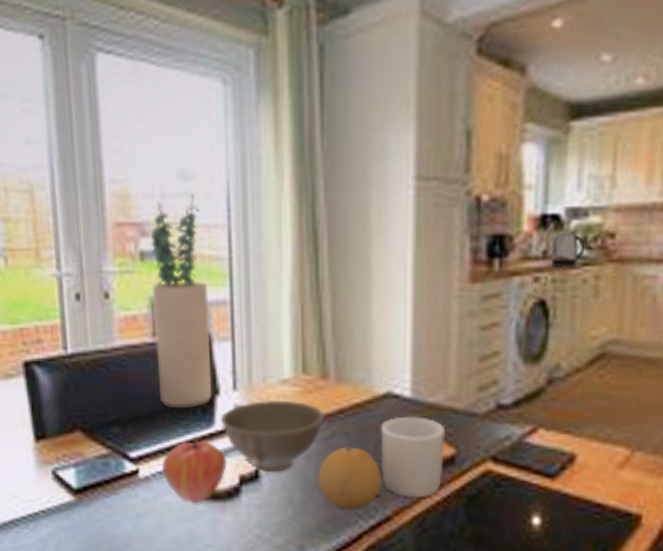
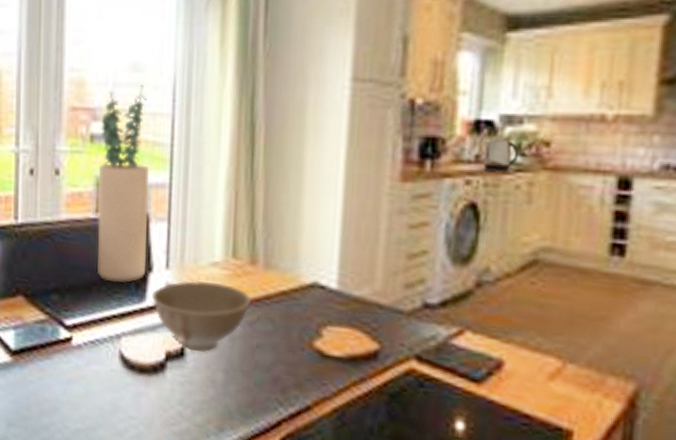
fruit: present [162,436,227,504] -> none [94,310,155,375]
fruit: present [318,446,382,510] -> none [241,332,304,396]
mug: present [380,416,445,498] -> none [304,307,370,391]

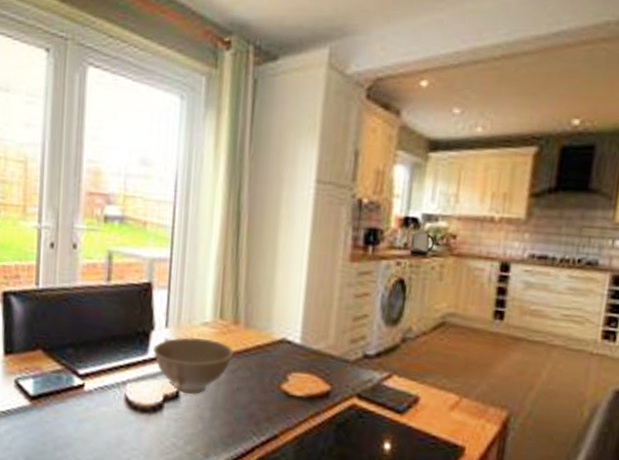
vase: present [97,85,149,283] -> none [108,177,153,339]

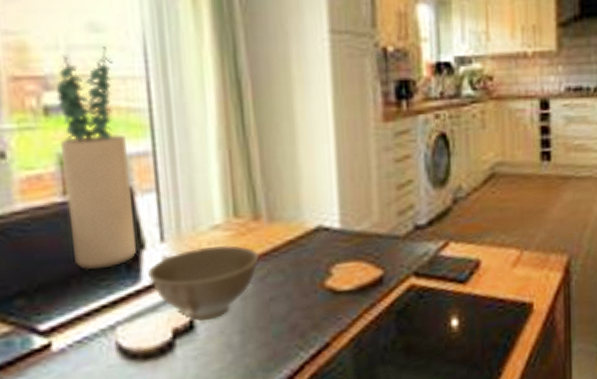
vase: none [108,177,153,339] -> present [55,47,137,271]
kettle: present [409,230,435,257] -> none [446,75,472,106]

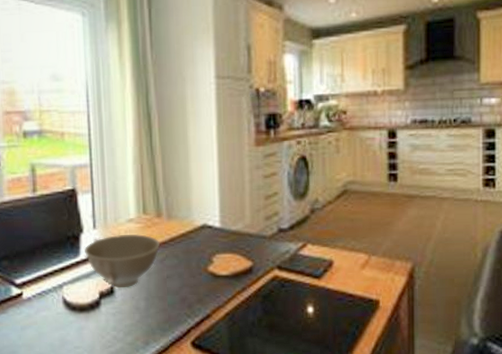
vase: present [55,47,137,271] -> none [31,91,78,245]

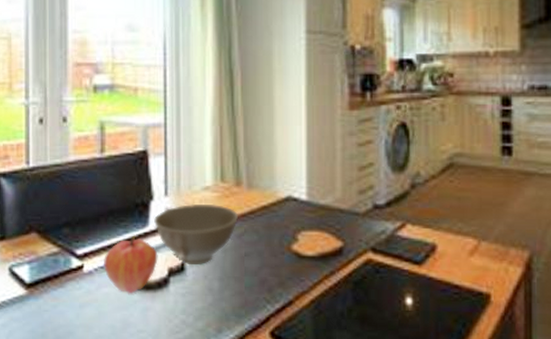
fruit: none [41,264,90,316] -> present [104,235,158,294]

